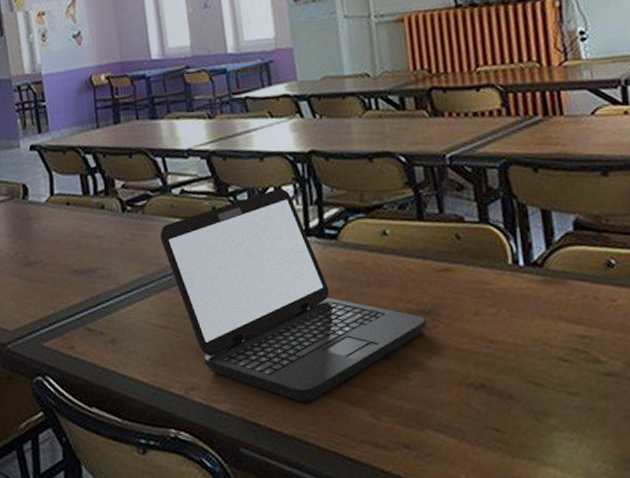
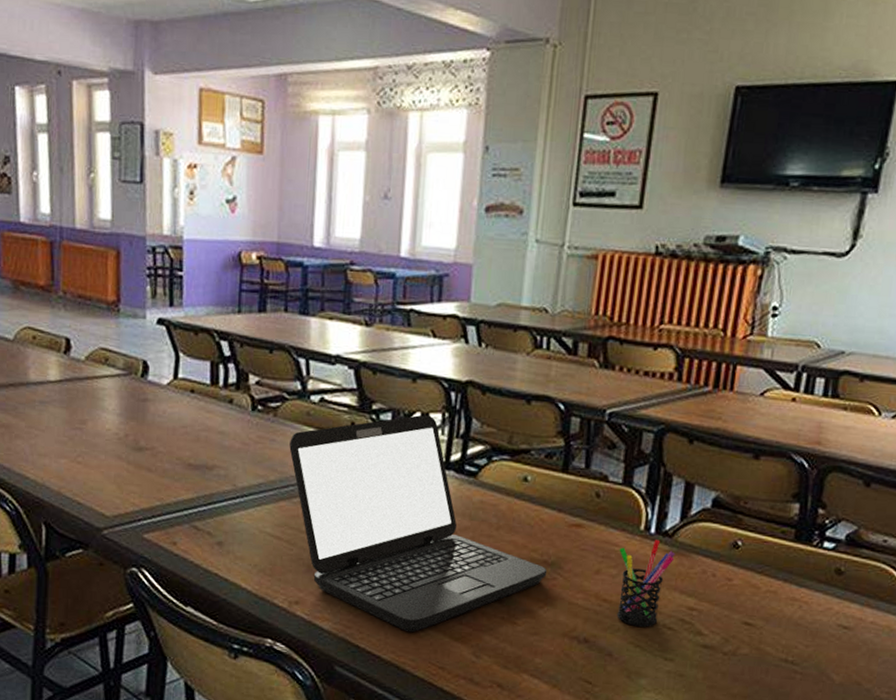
pen holder: none [492,271,551,364] -> present [617,539,675,627]

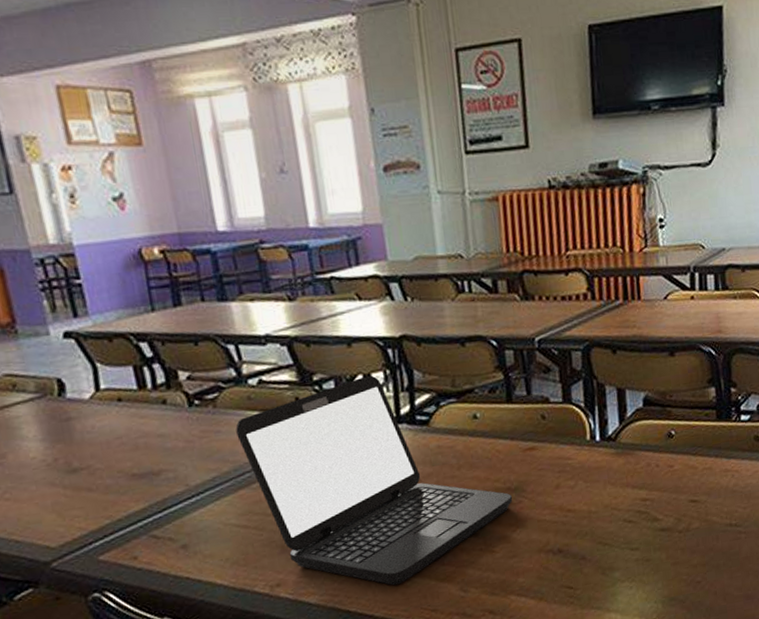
pen holder: present [617,539,675,627] -> none [572,445,622,528]

